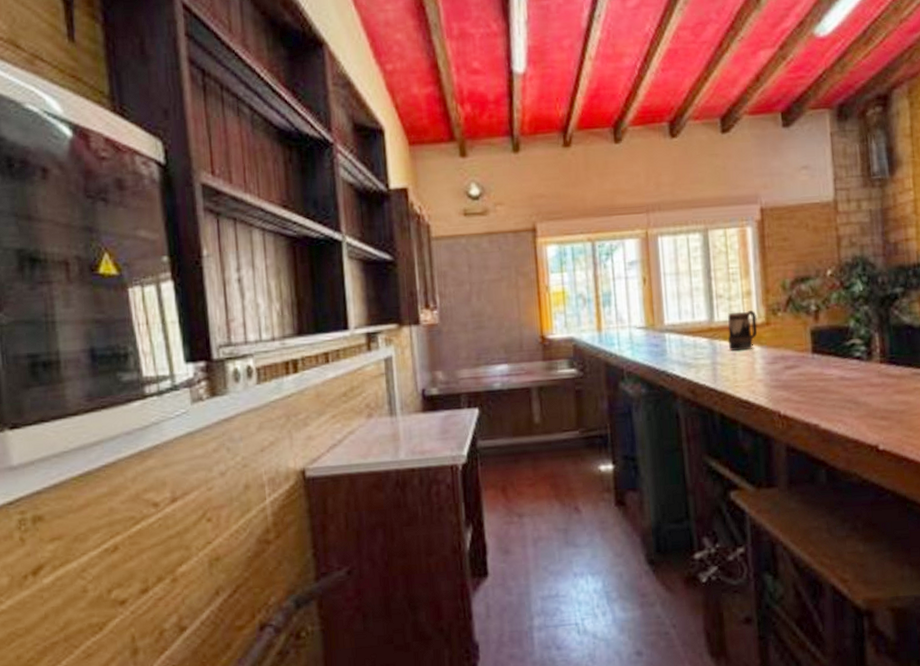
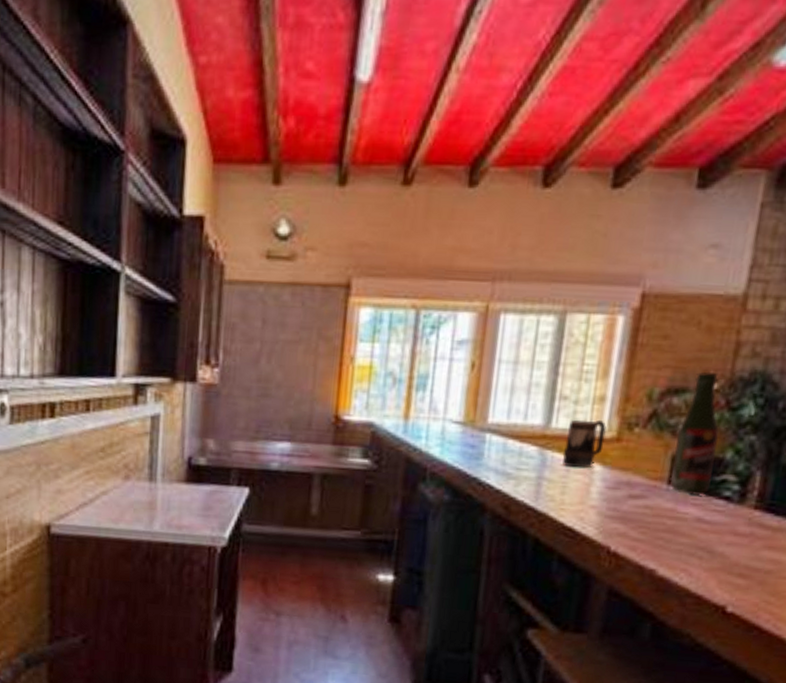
beer bottle: none [810,261,844,359] -> present [670,371,719,495]

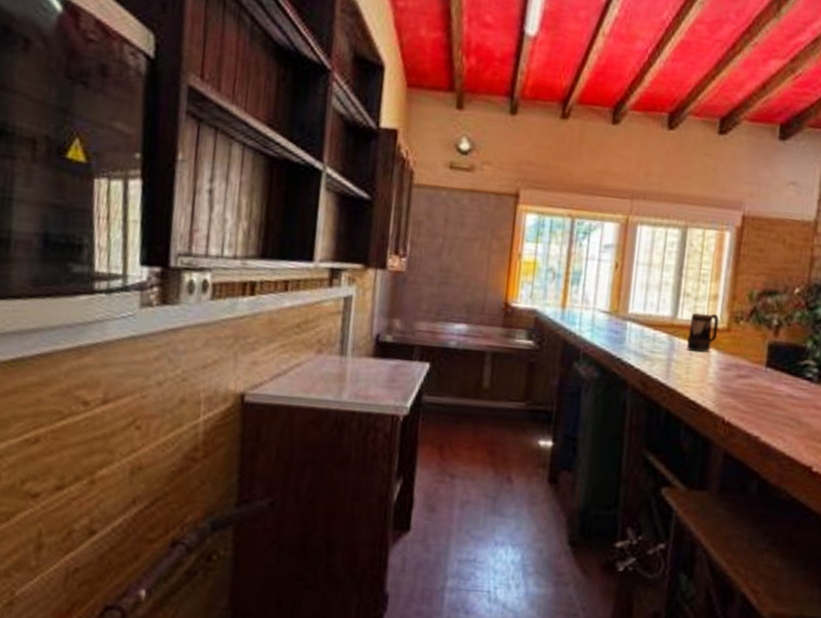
beer bottle: present [670,371,719,495] -> none [767,278,802,376]

